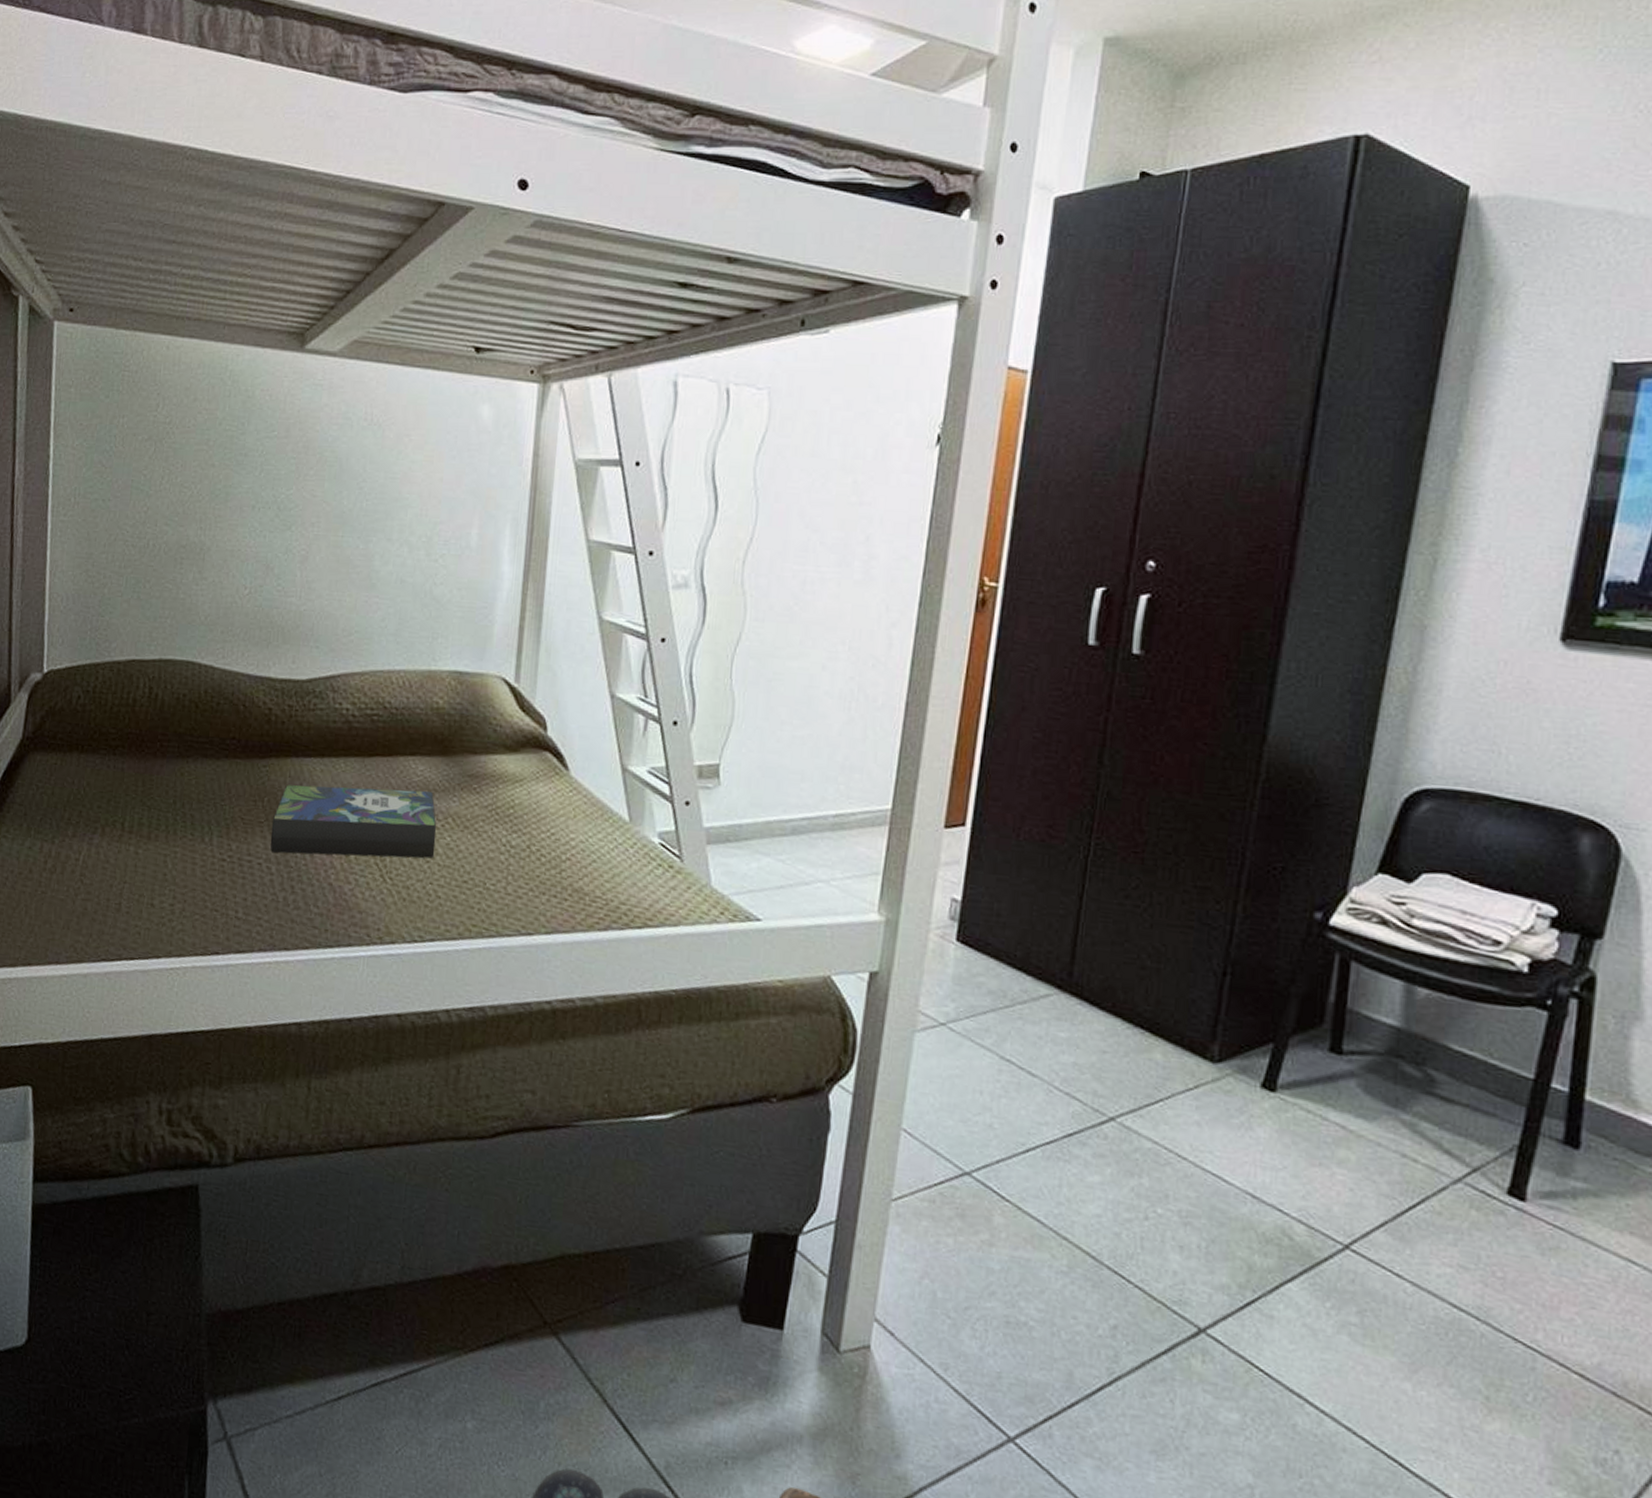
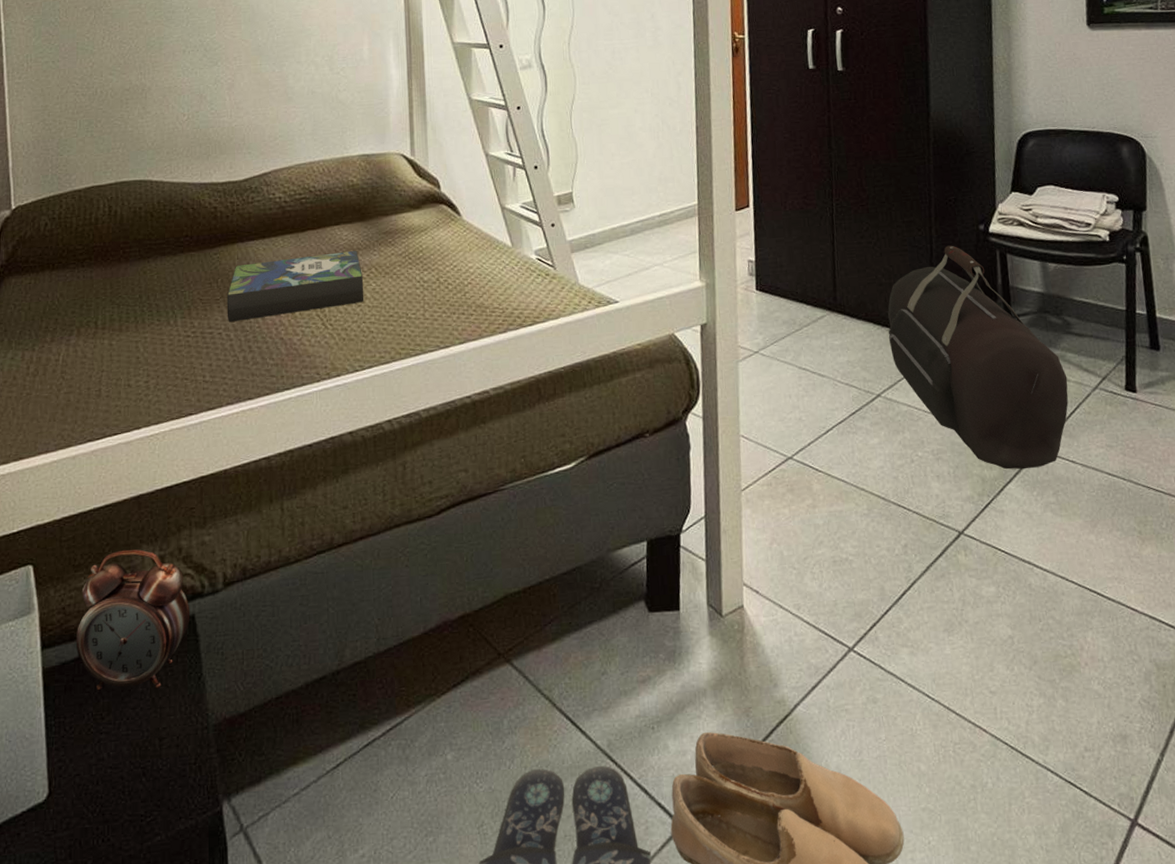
alarm clock: none [69,1092,194,1258] -> present [75,549,190,691]
duffel bag: none [1141,932,1414,1271] -> present [887,245,1069,469]

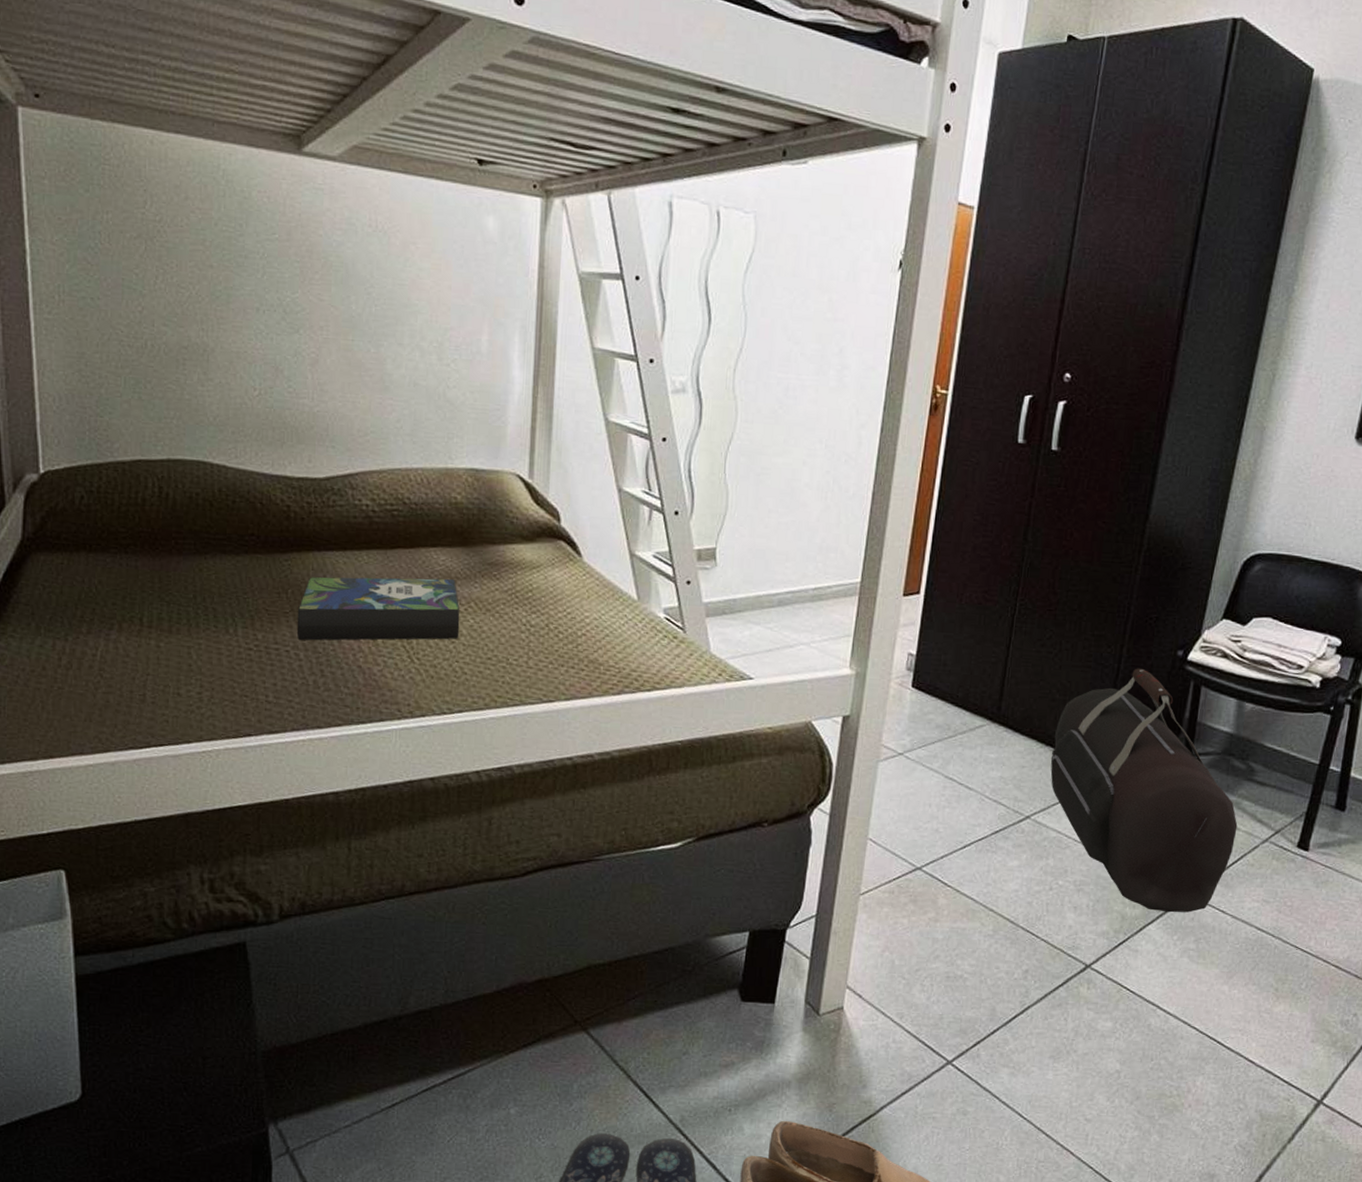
alarm clock: present [75,549,190,691] -> none [112,867,241,1010]

